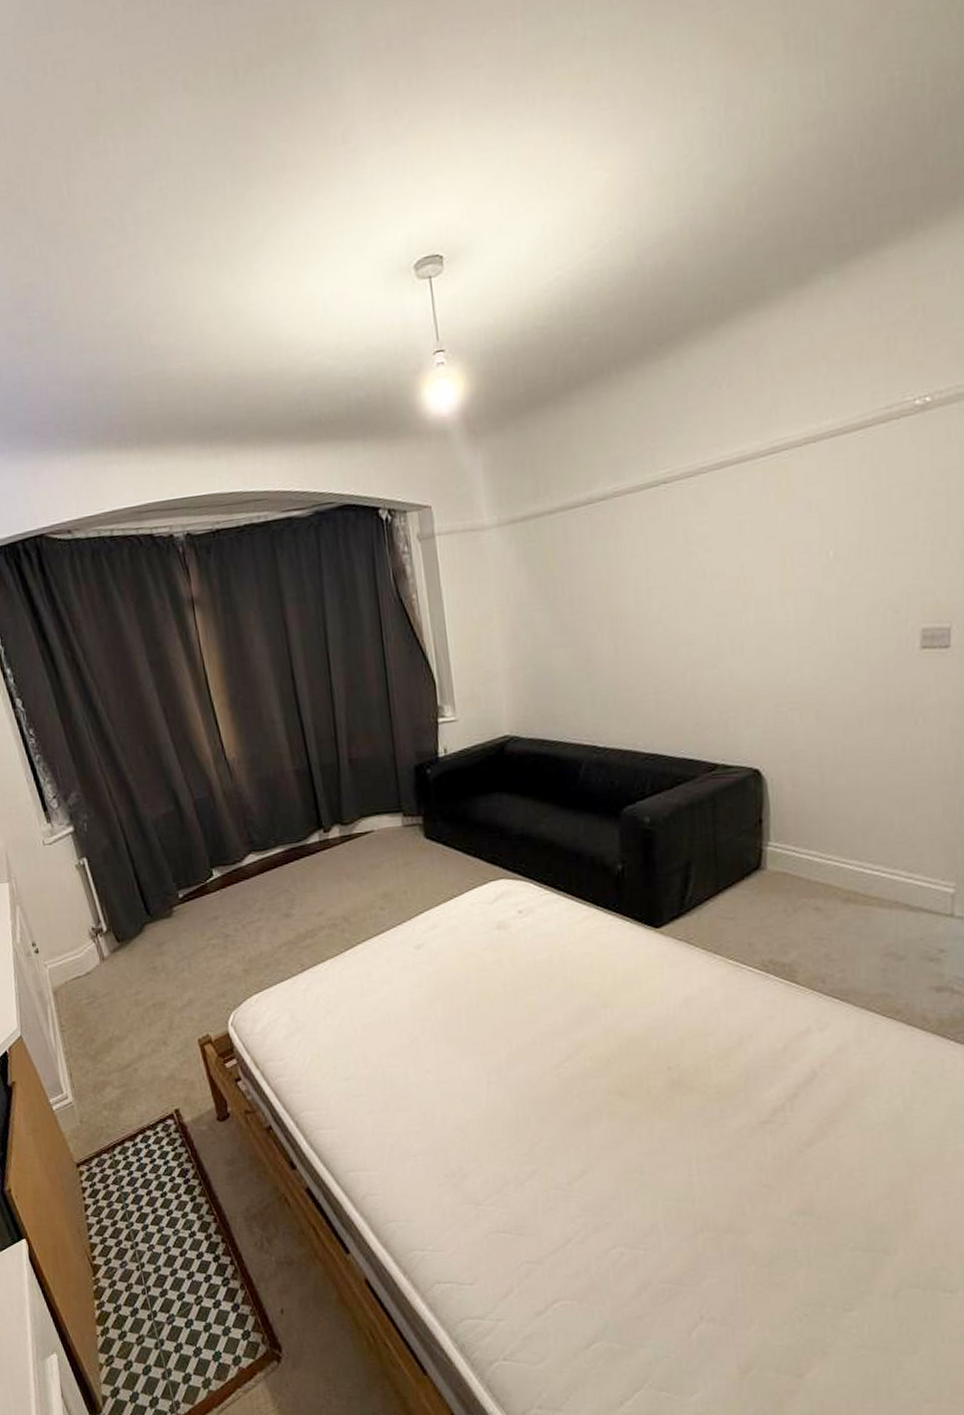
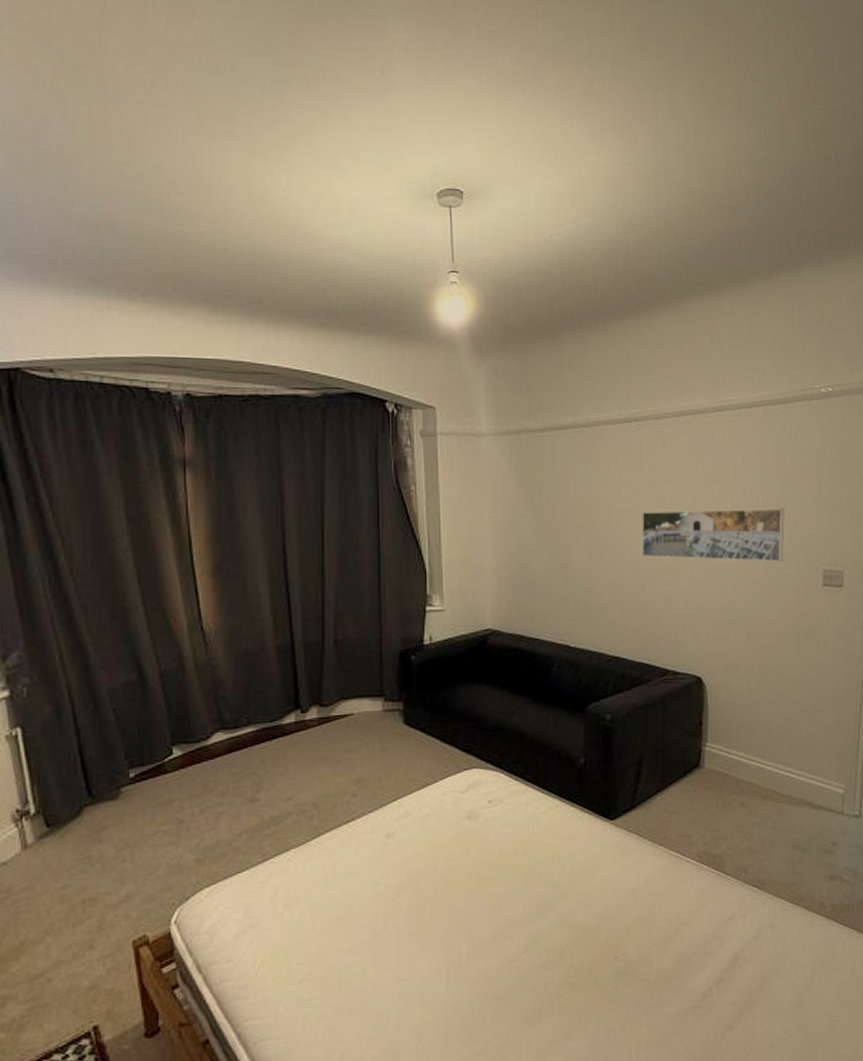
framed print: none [677,560,866,640] -> present [641,508,785,562]

